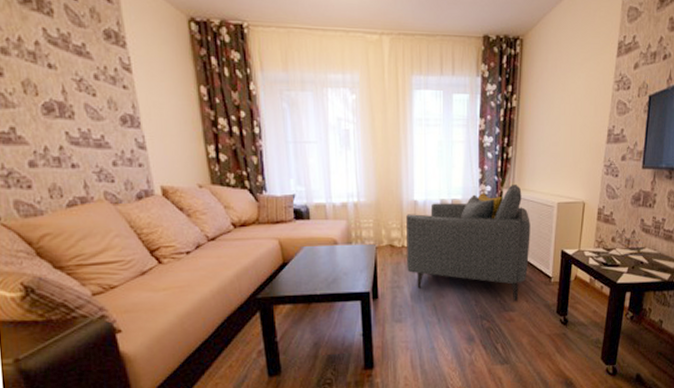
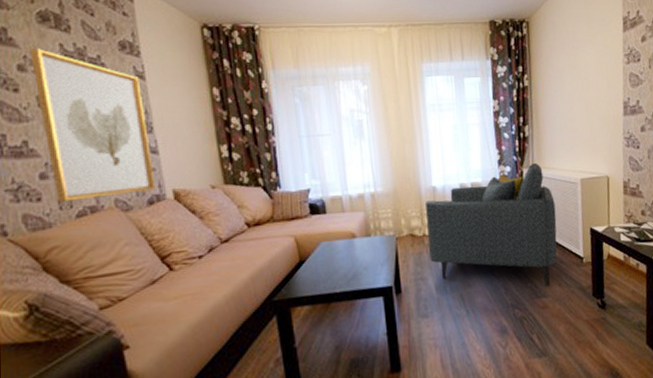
wall art: none [12,31,144,190] -> present [29,48,156,202]

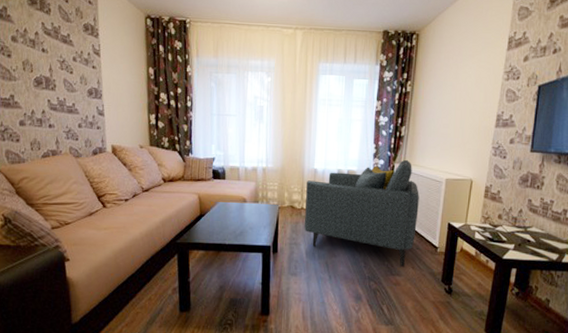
wall art: present [29,48,156,202] -> none [21,25,100,145]

